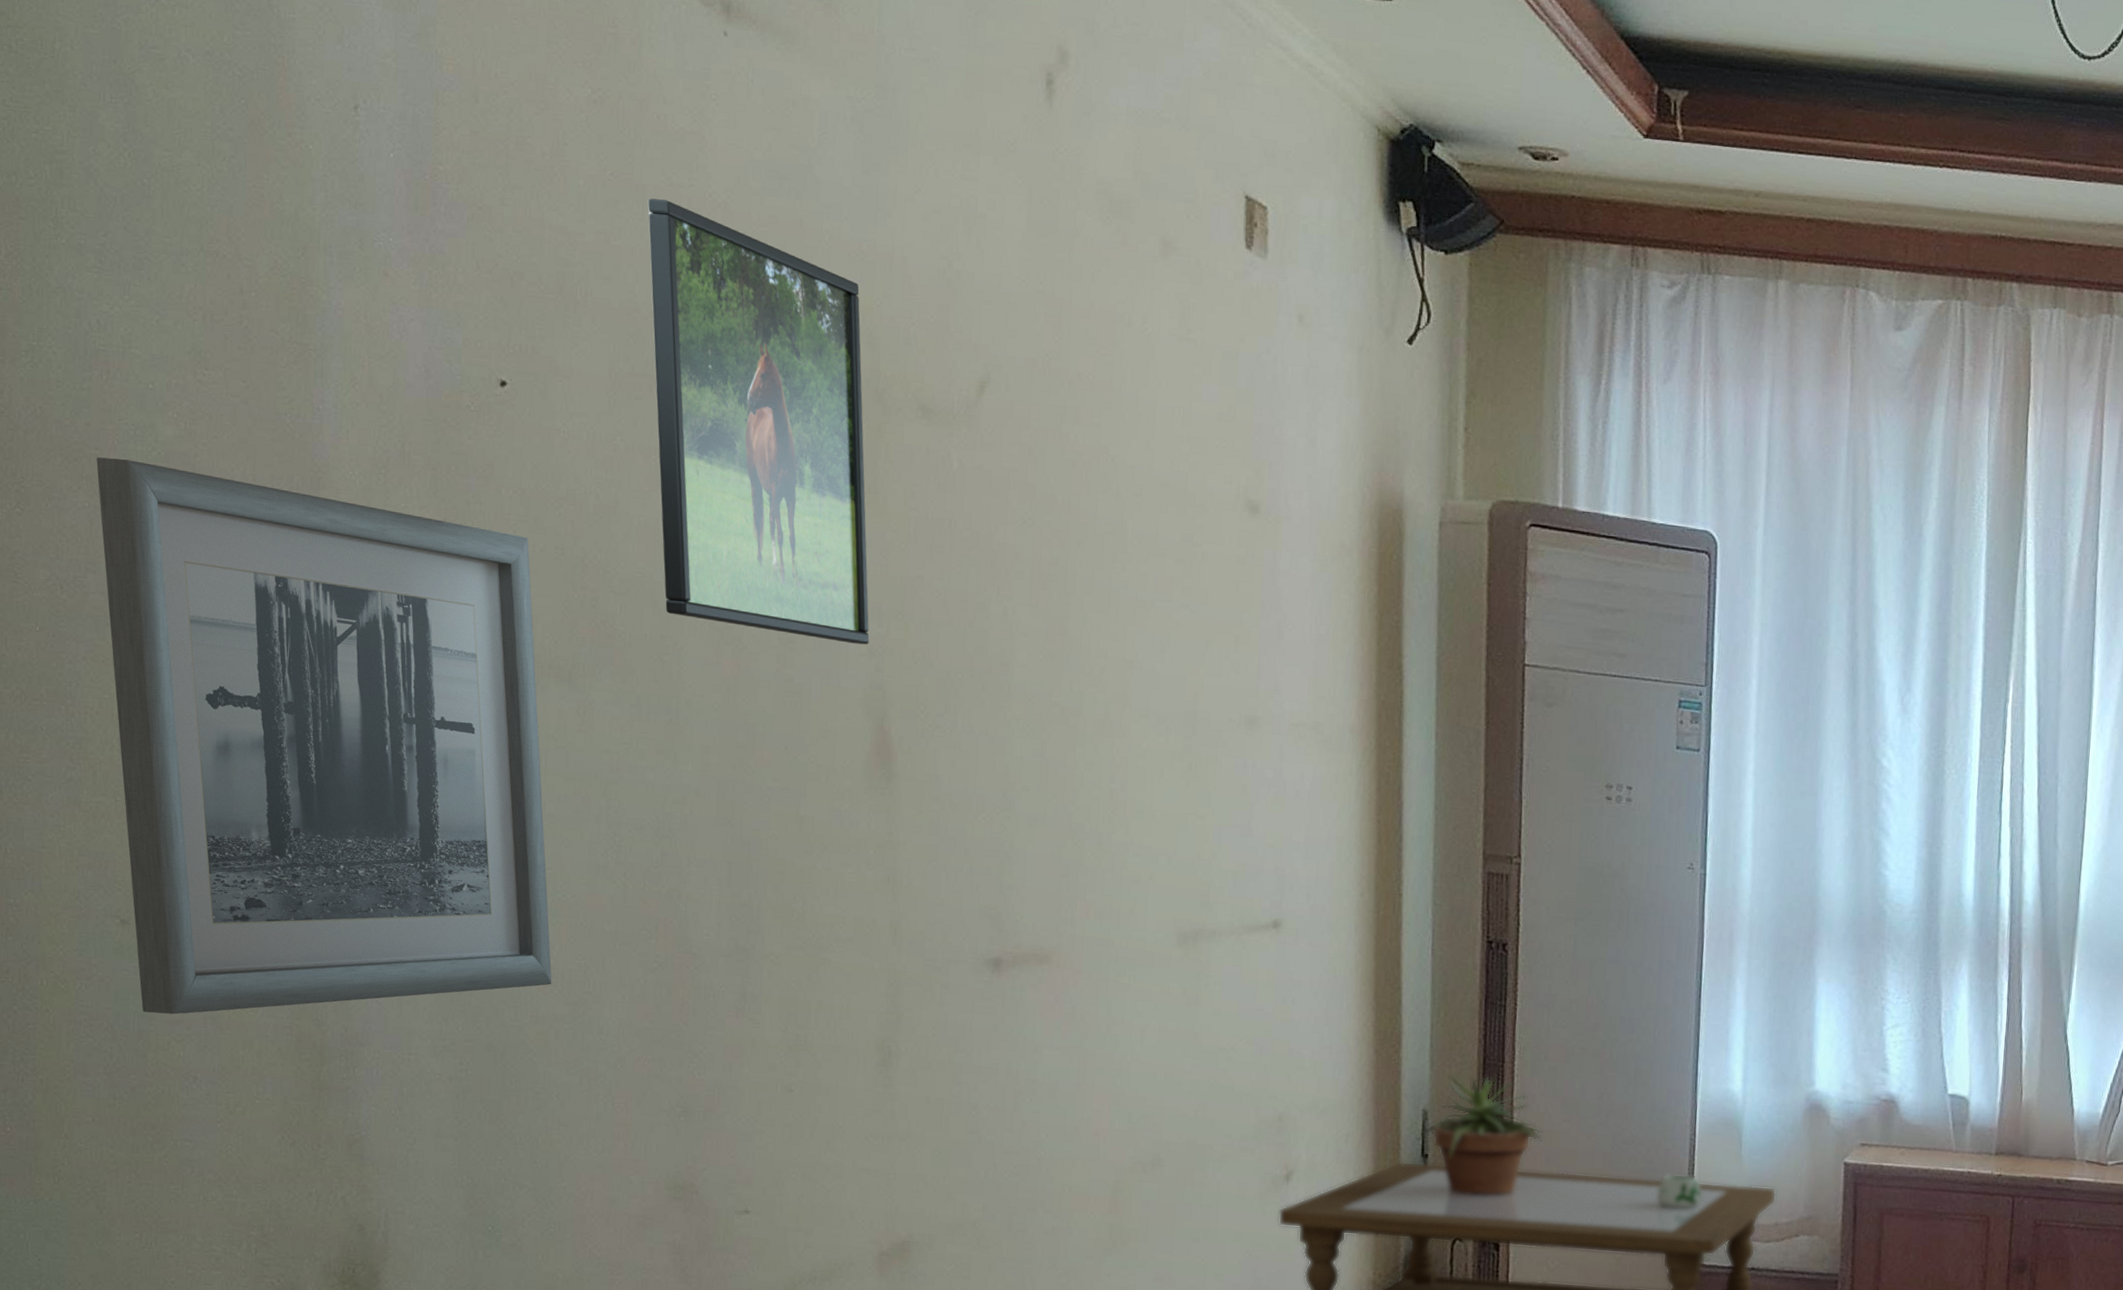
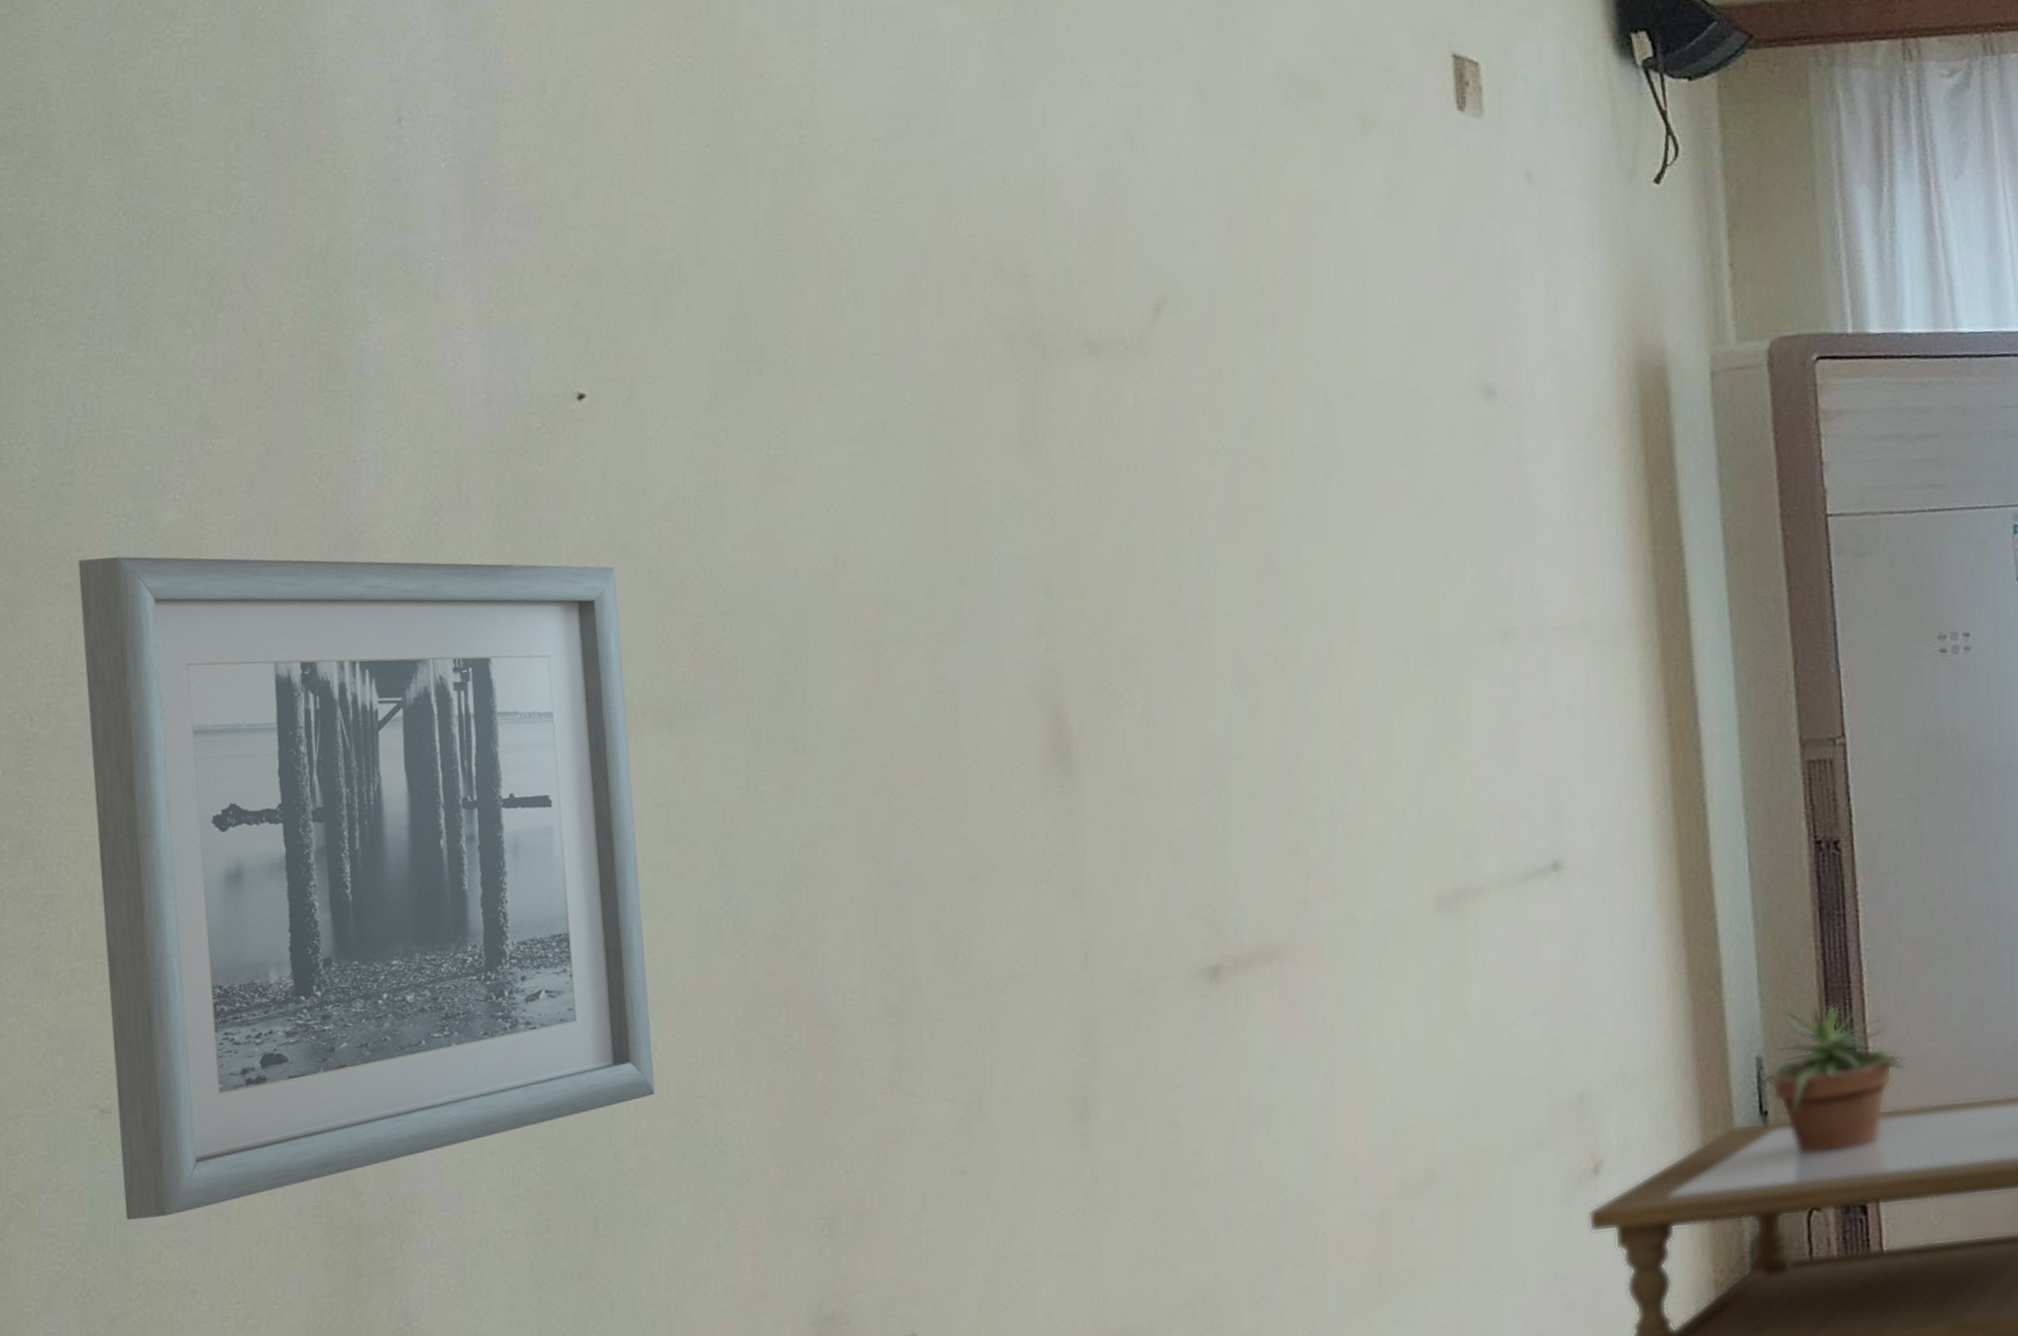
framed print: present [647,198,870,645] -> none [750,163,1037,627]

